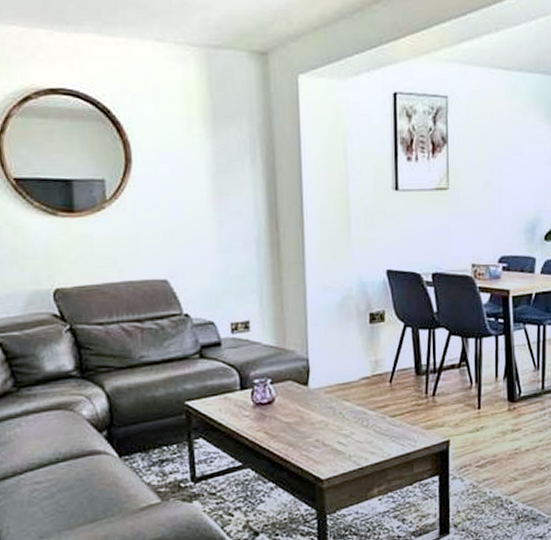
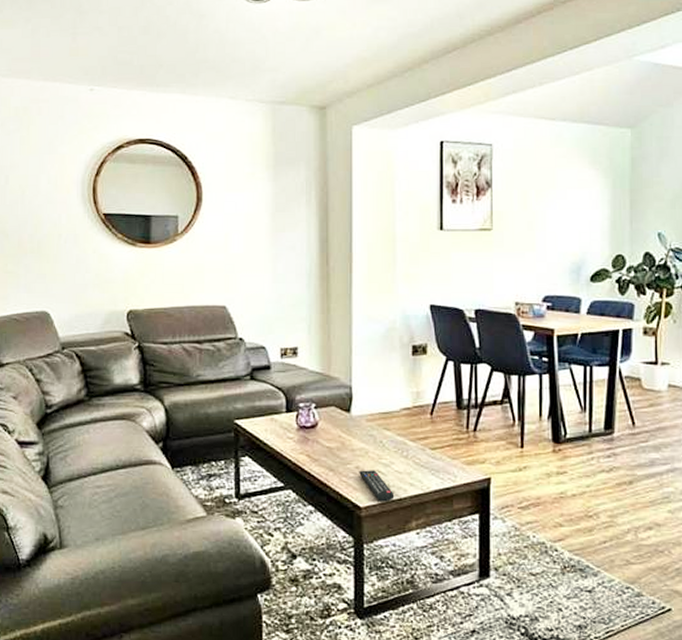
remote control: none [319,442,356,473] -> present [359,470,395,502]

